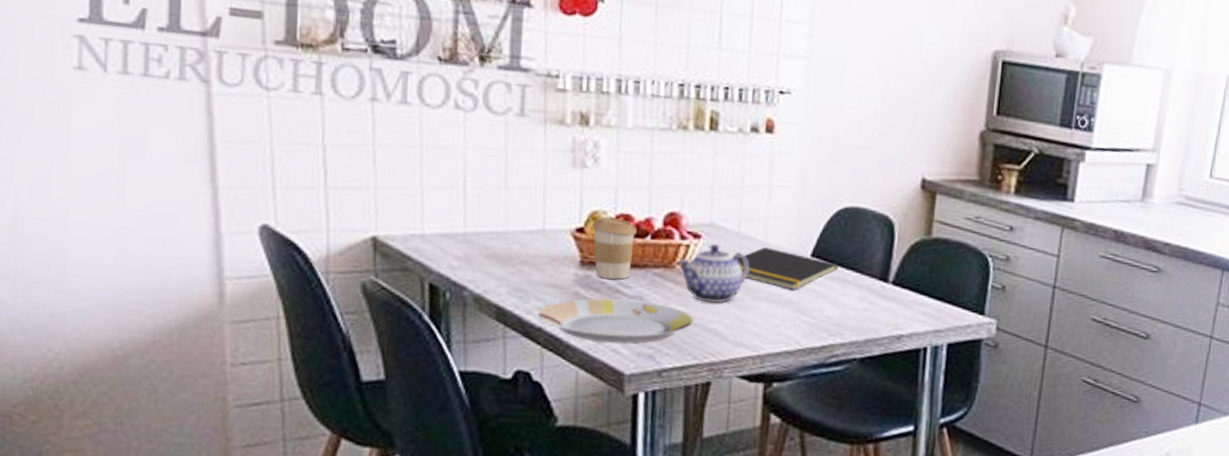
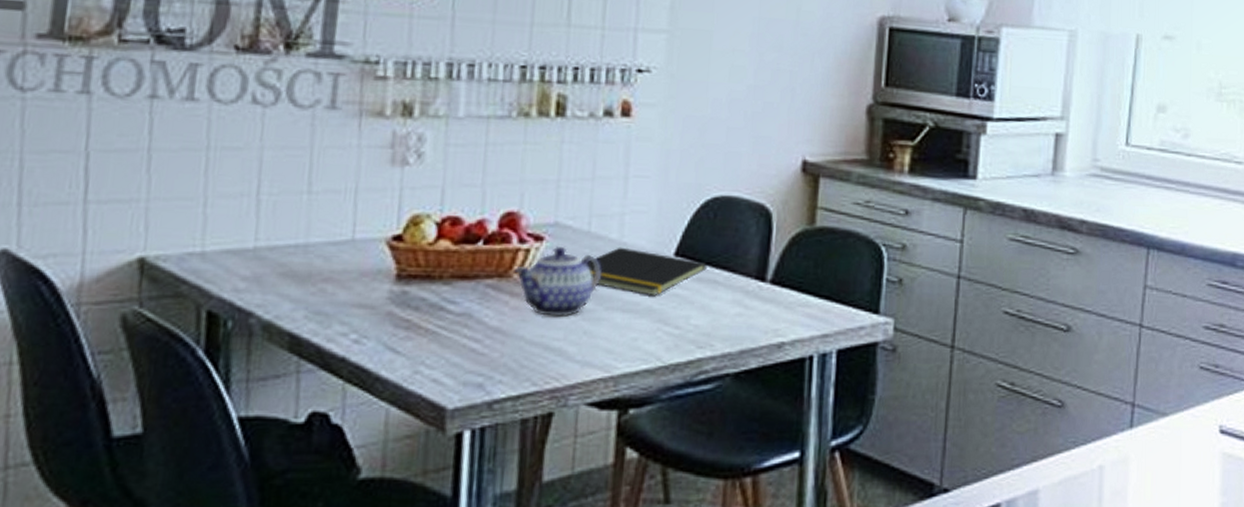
plate: present [538,298,695,343] -> none [341,316,535,371]
coffee cup: present [592,216,637,280] -> none [412,220,466,294]

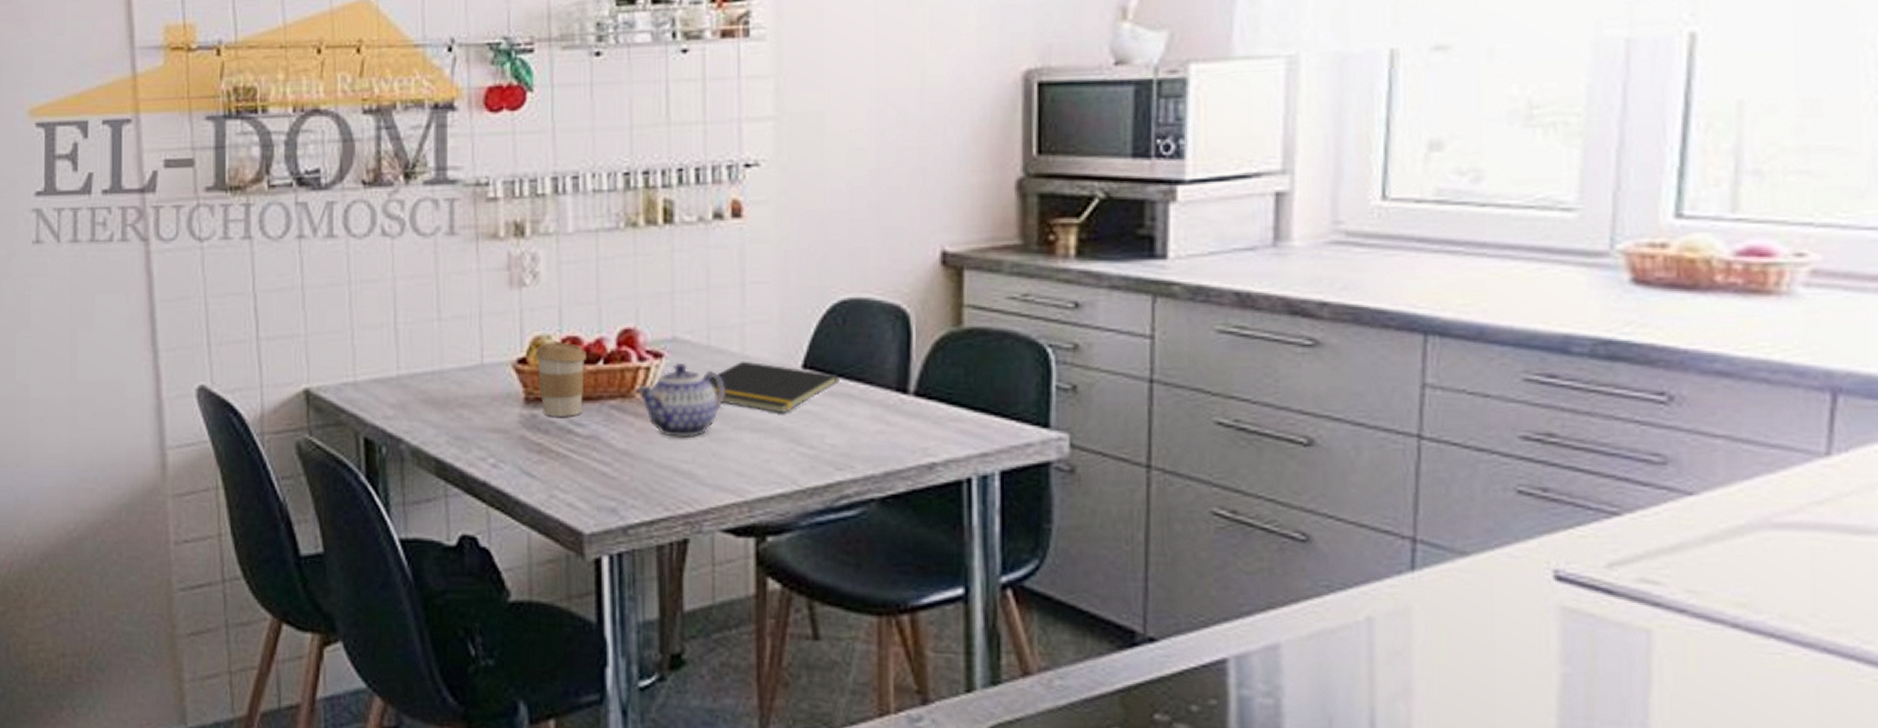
coffee cup: none [412,220,466,294] -> present [535,341,586,417]

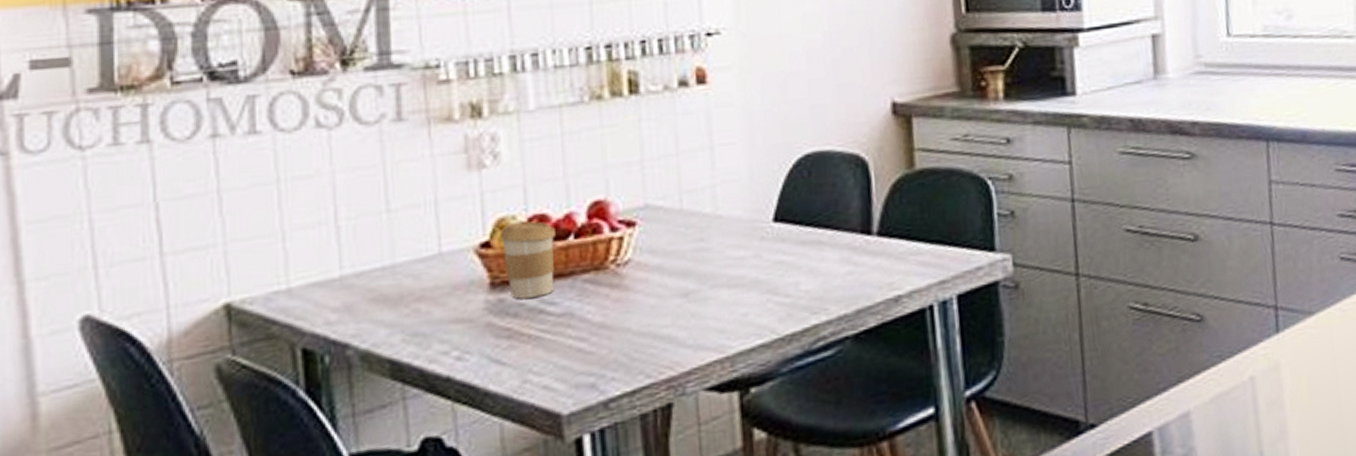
teapot: present [636,362,725,437] -> none [610,229,701,304]
notepad: present [708,361,839,414] -> none [683,220,809,267]

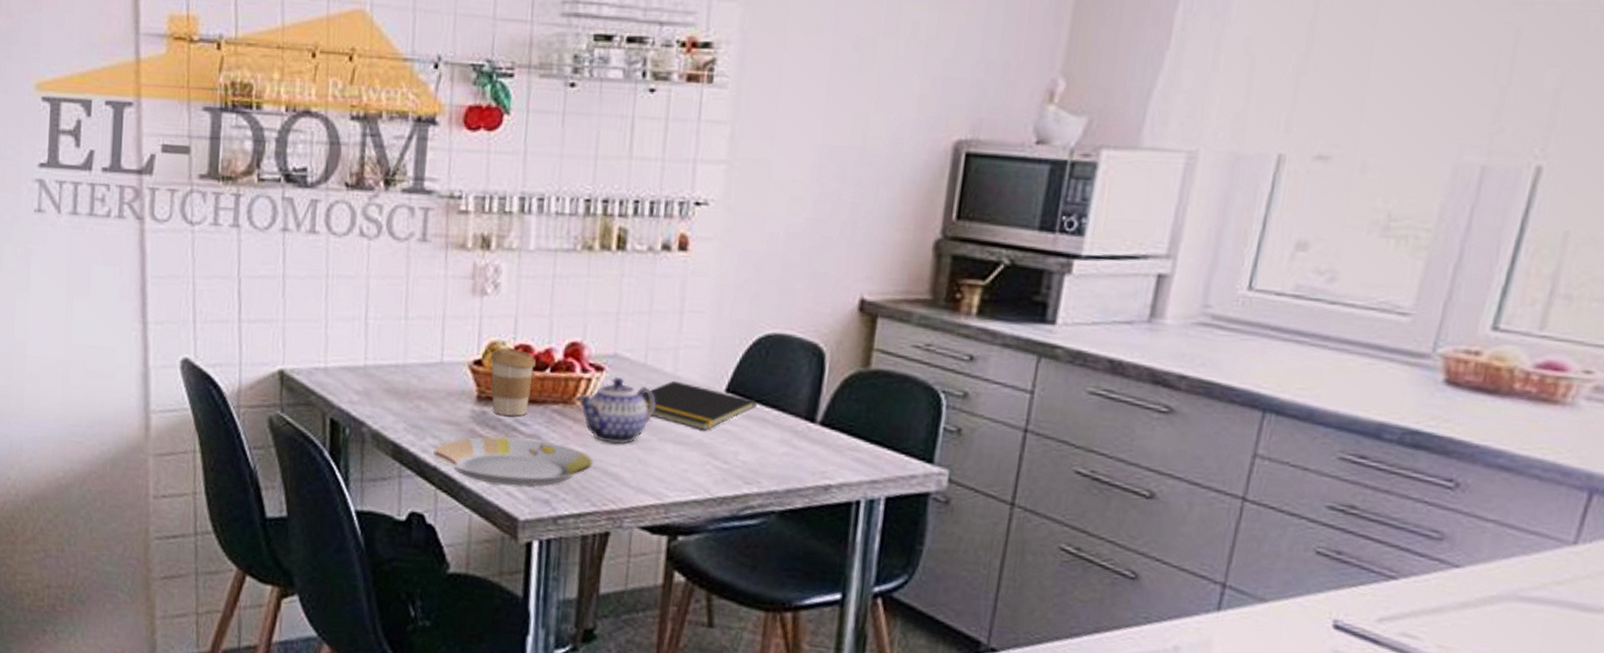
plate: none [444,316,643,381] -> present [433,436,595,486]
teapot: none [610,229,701,304] -> present [577,376,656,445]
notepad: none [683,220,809,267] -> present [641,380,757,431]

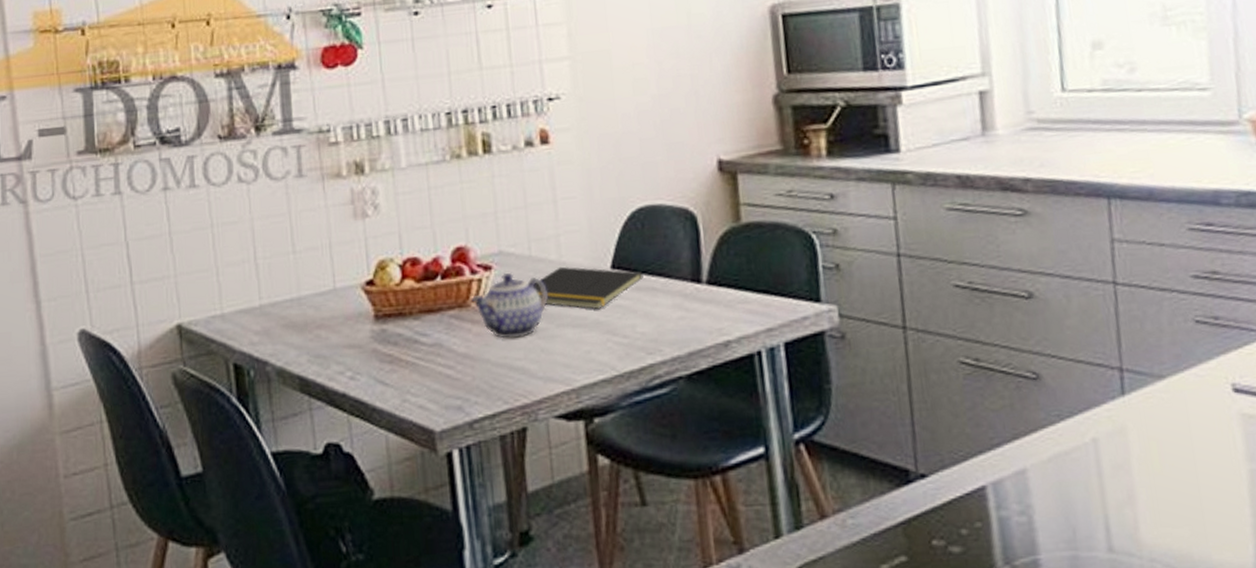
plate: present [433,436,595,486] -> none [340,347,500,399]
coffee cup: present [490,347,536,417] -> none [381,263,426,330]

